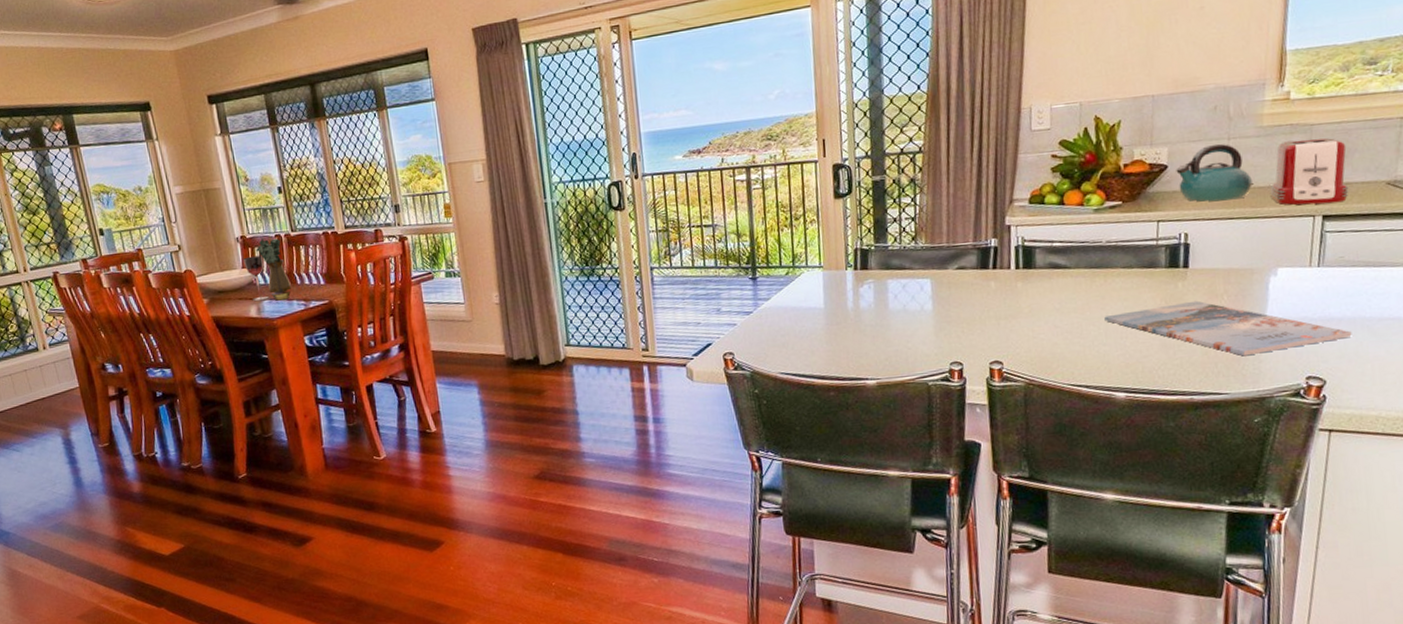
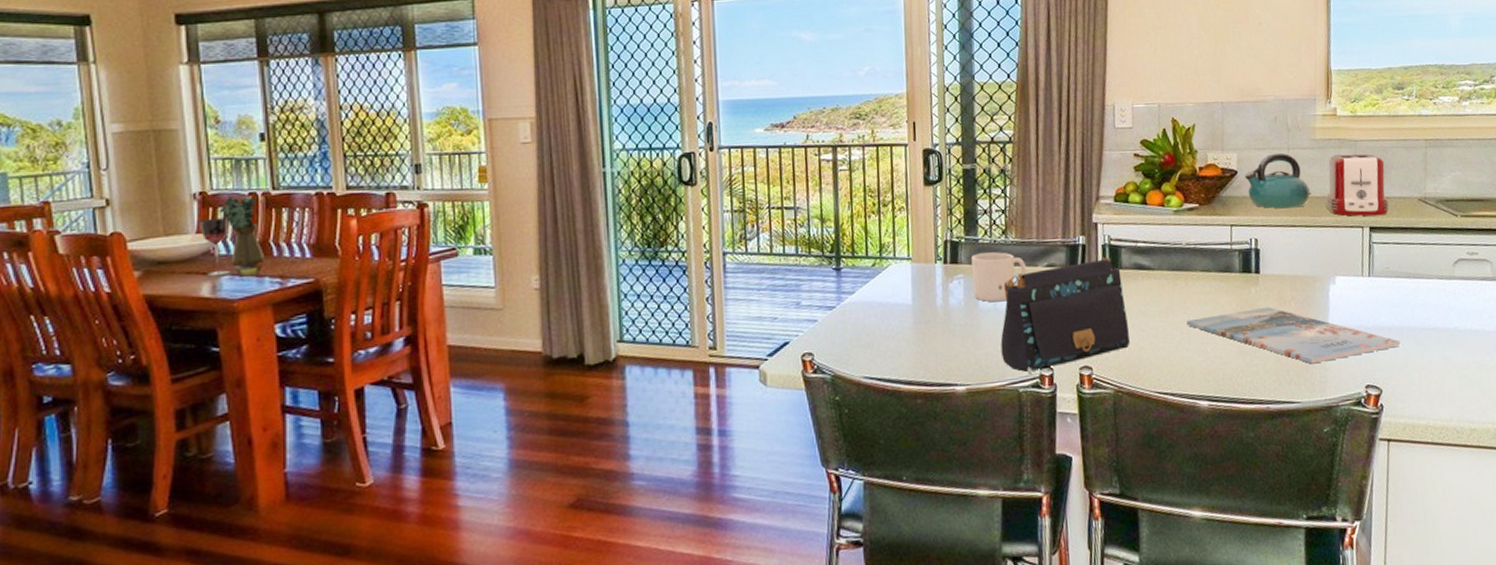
mug: none [880,257,937,304] -> present [970,252,1027,303]
handbag: none [910,258,1043,368] -> present [1000,257,1130,373]

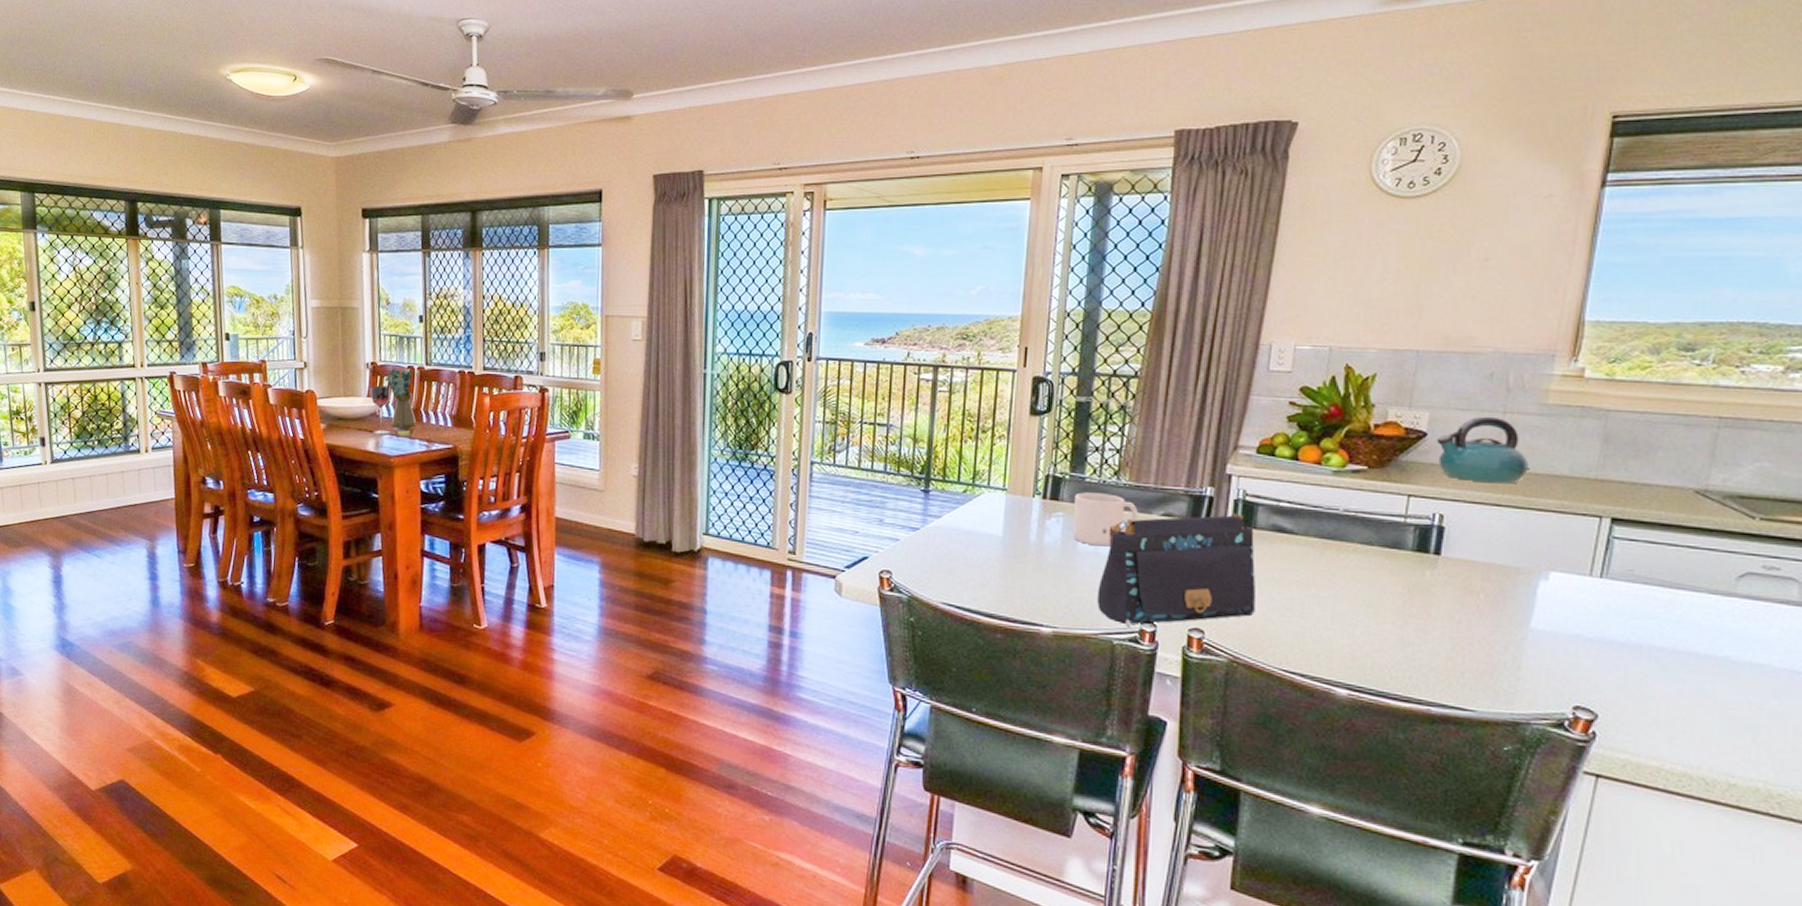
magazine: present [1186,306,1401,364] -> none [1332,594,1636,670]
toaster: present [1325,154,1390,216] -> none [1549,425,1648,506]

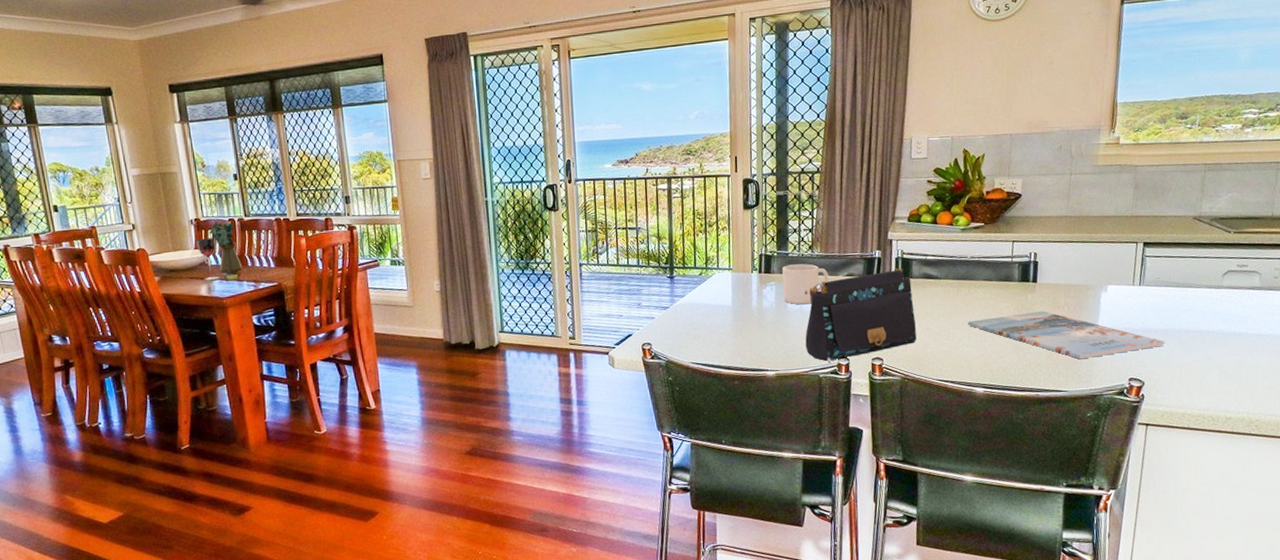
magazine: none [1332,594,1636,670] -> present [968,310,1165,360]
kettle: present [1436,416,1528,484] -> none [1028,178,1089,227]

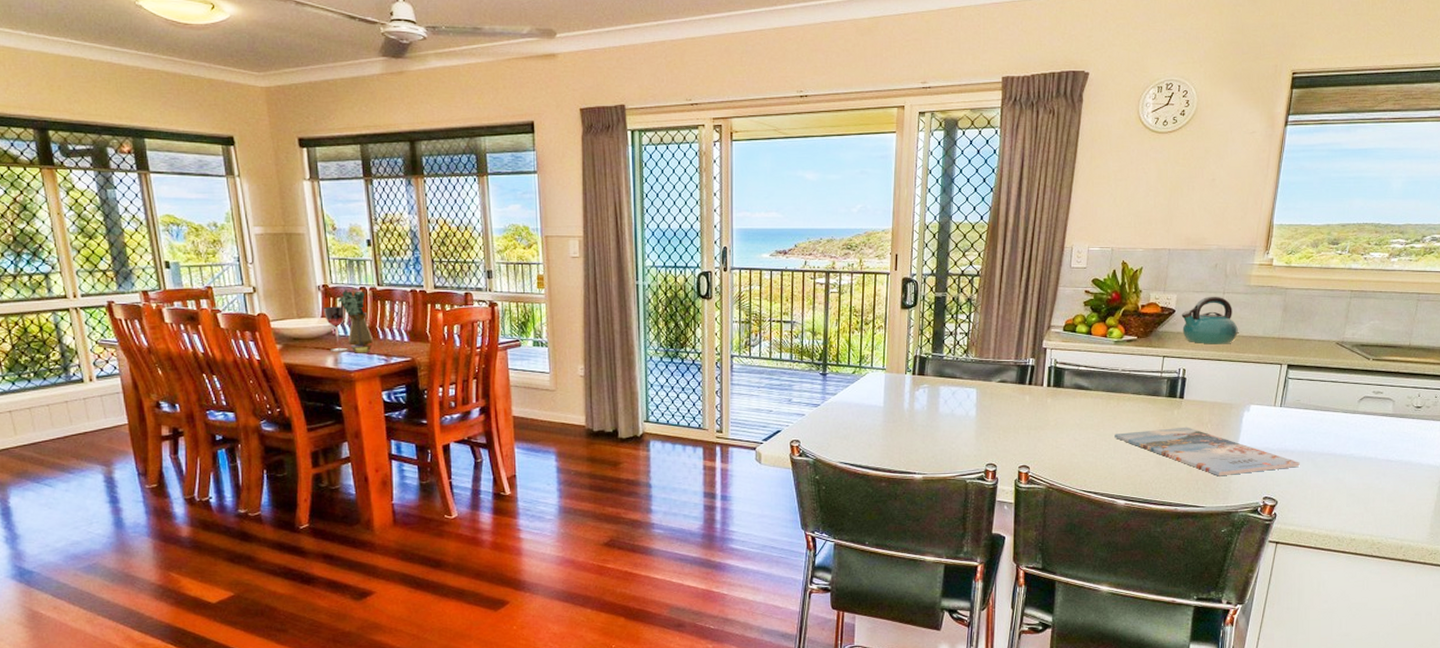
mug: present [781,264,830,305] -> none [935,368,983,409]
handbag: present [805,268,917,362] -> none [954,377,1064,468]
kettle: none [1028,178,1089,227] -> present [1181,296,1238,344]

